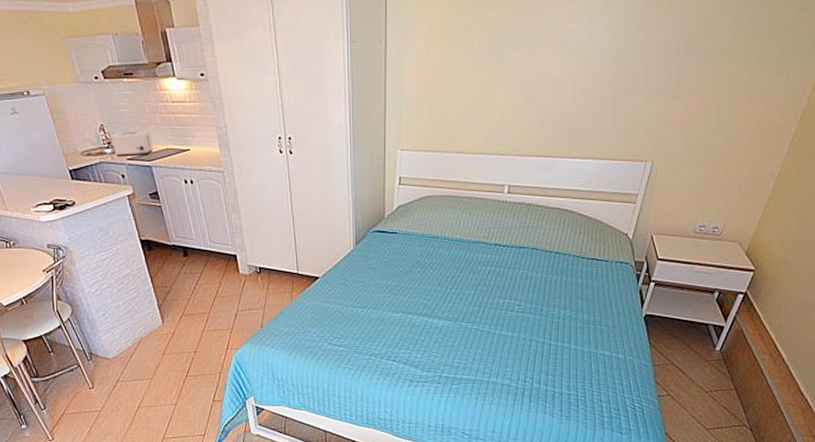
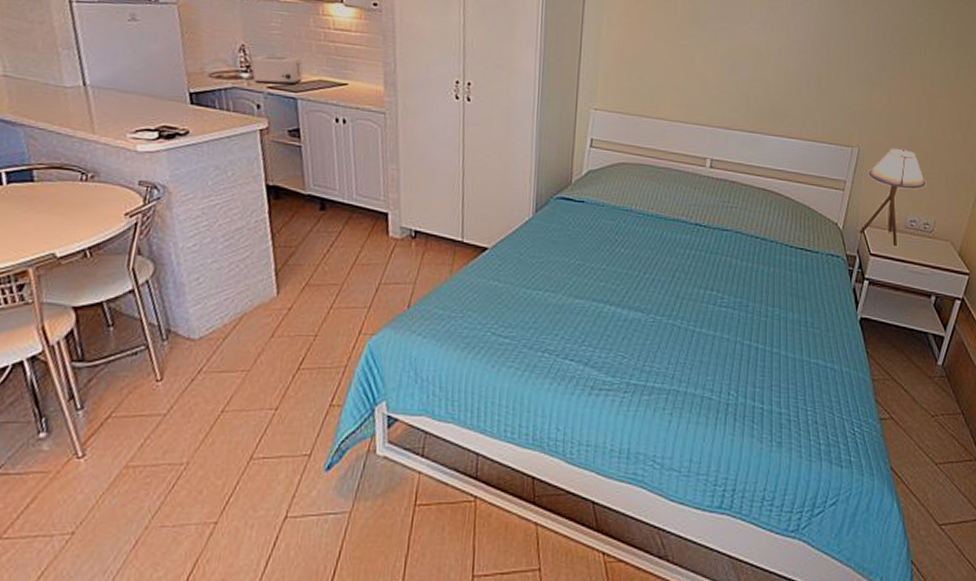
table lamp: none [648,158,718,250] -> present [859,148,925,246]

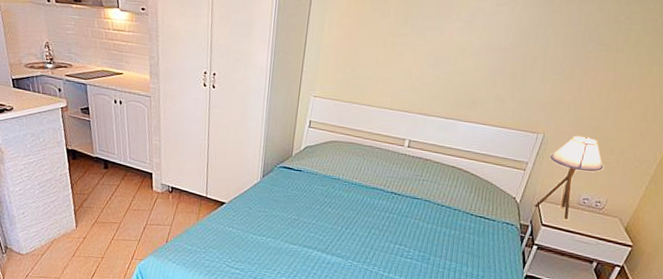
toaster: present [251,55,303,85] -> none [53,50,91,74]

